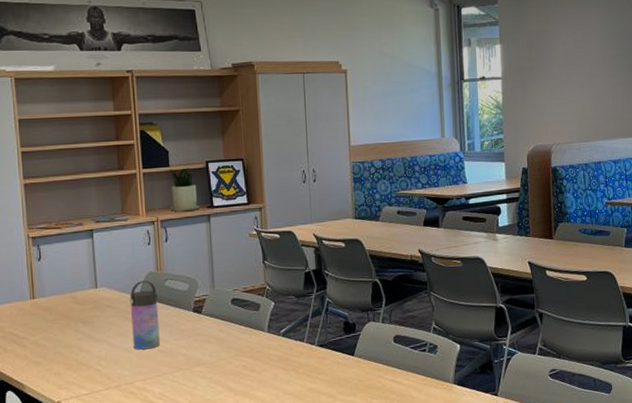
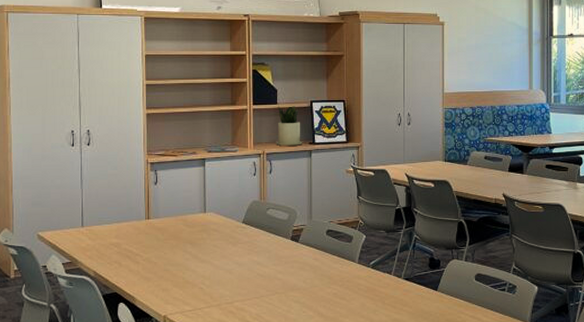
water bottle: present [129,280,160,350] -> none [234,208,259,272]

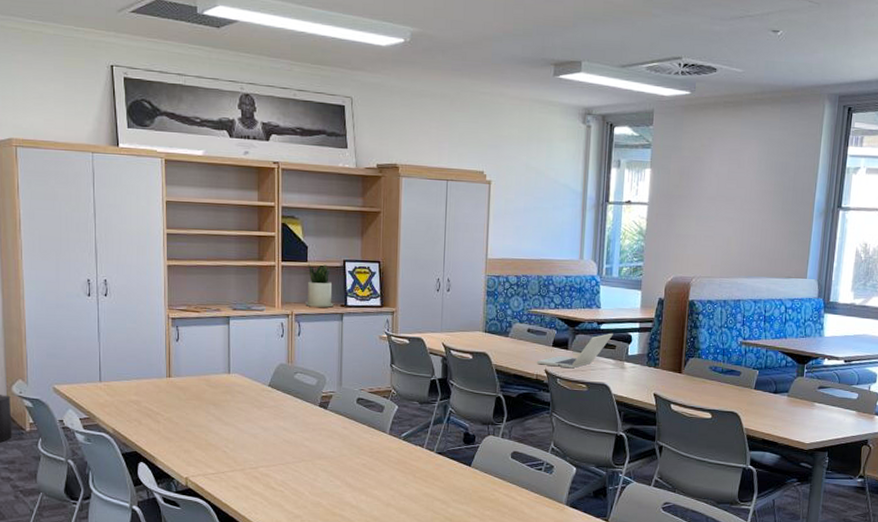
laptop: none [495,156,565,192] -> present [537,333,613,369]

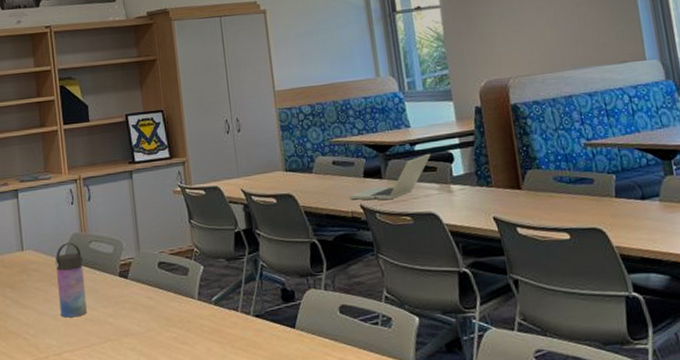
water bottle: none [259,371,286,438] -> present [55,242,87,318]
planter: present [305,264,335,308] -> none [91,122,122,169]

